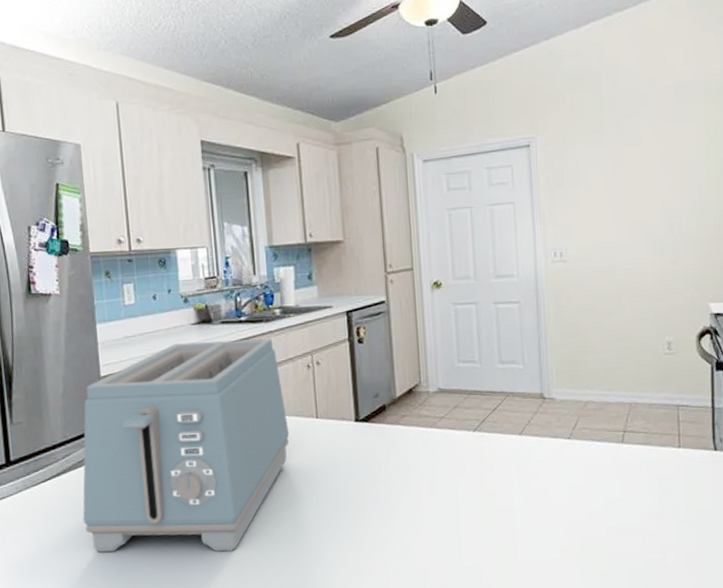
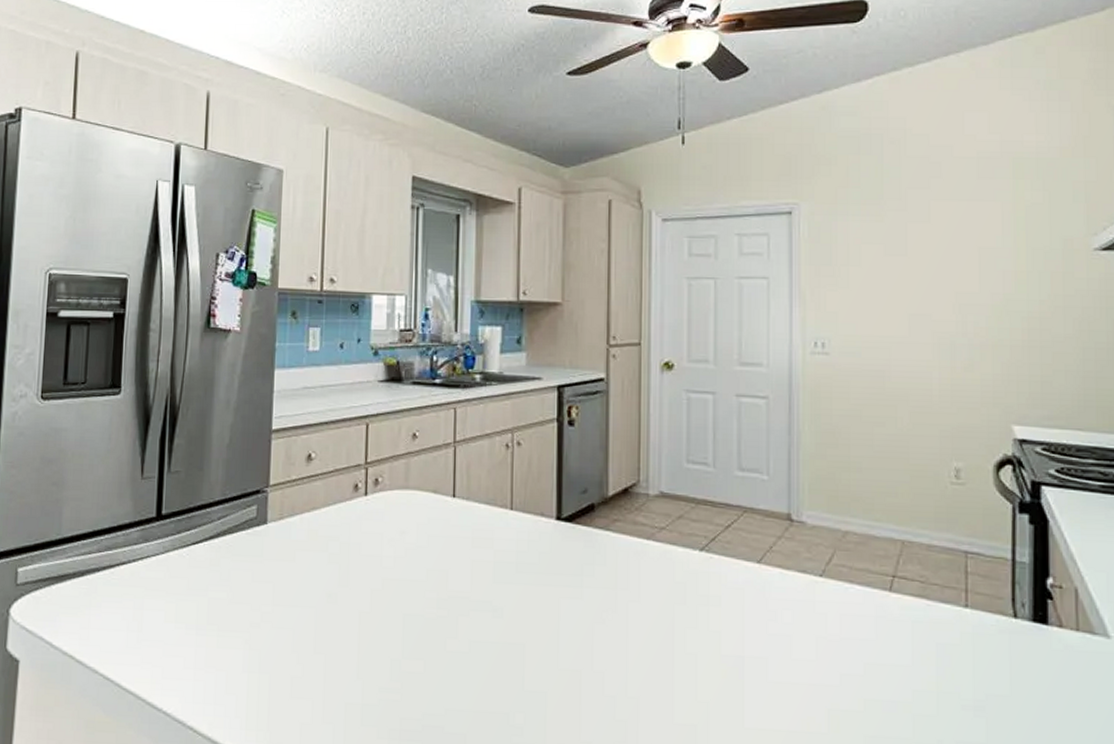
toaster: present [82,338,290,553] -> none [231,402,478,659]

